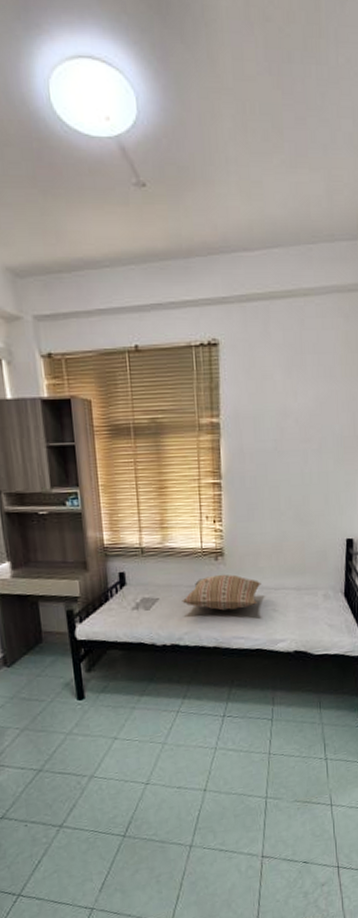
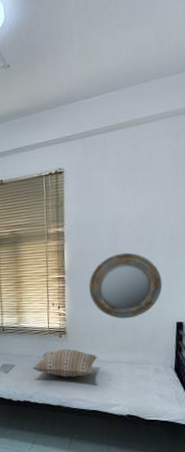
home mirror: none [250,454,332,536] -> present [89,252,163,319]

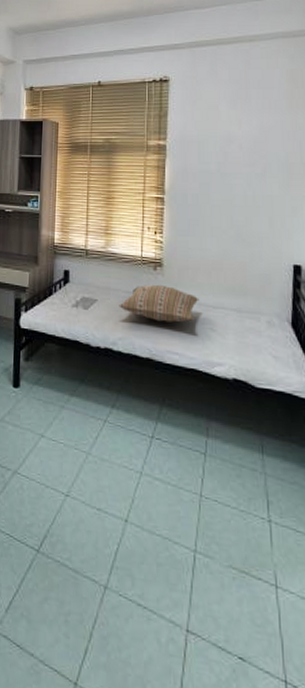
home mirror: present [89,252,163,319] -> none [192,176,277,255]

